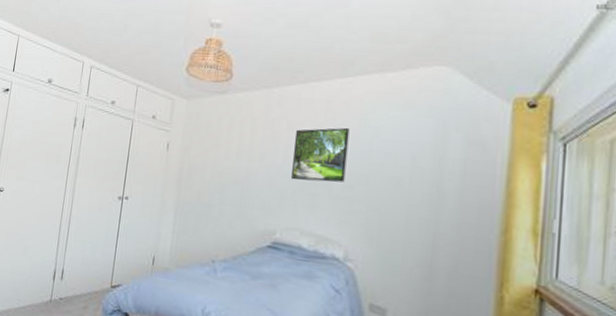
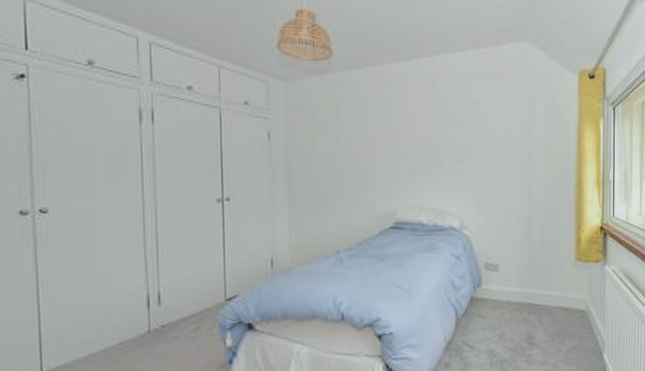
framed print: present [291,127,350,182] -> none [403,103,454,159]

